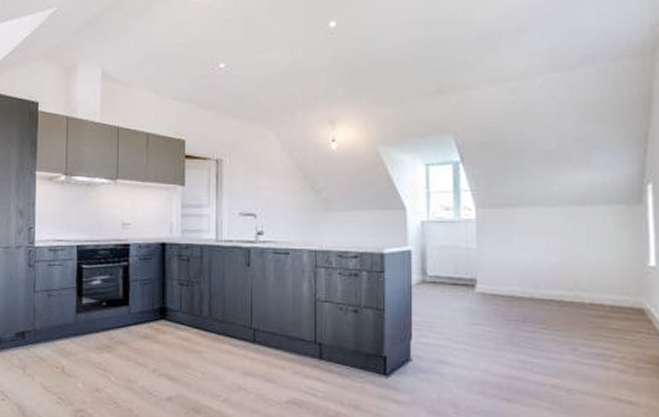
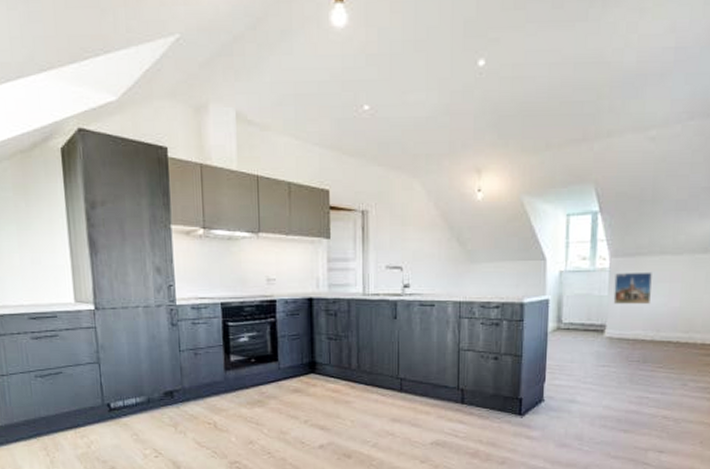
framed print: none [483,223,525,259] -> present [613,272,652,305]

